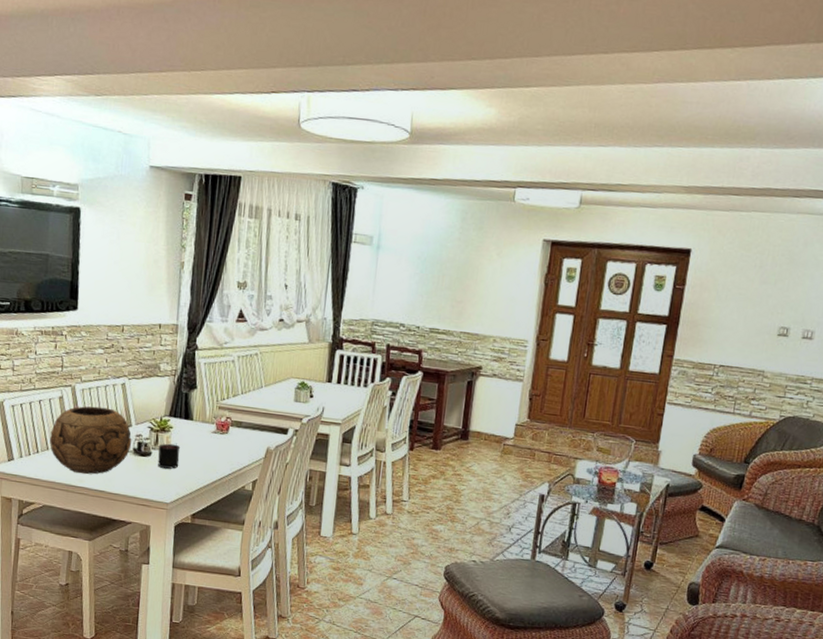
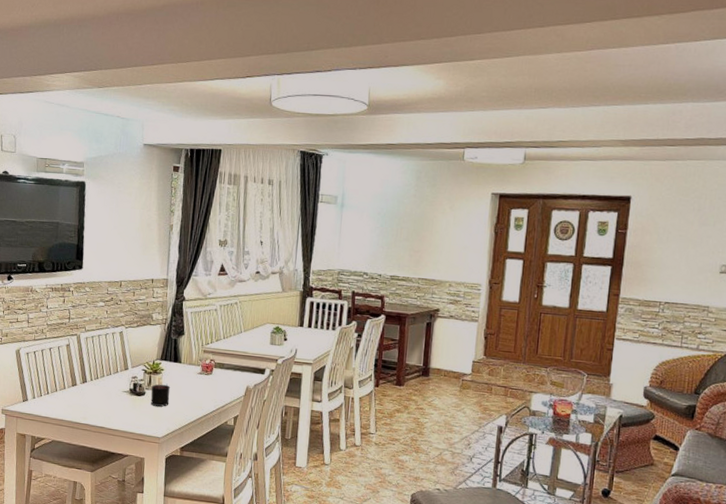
decorative bowl: present [50,406,132,474] -> none [58,352,129,412]

